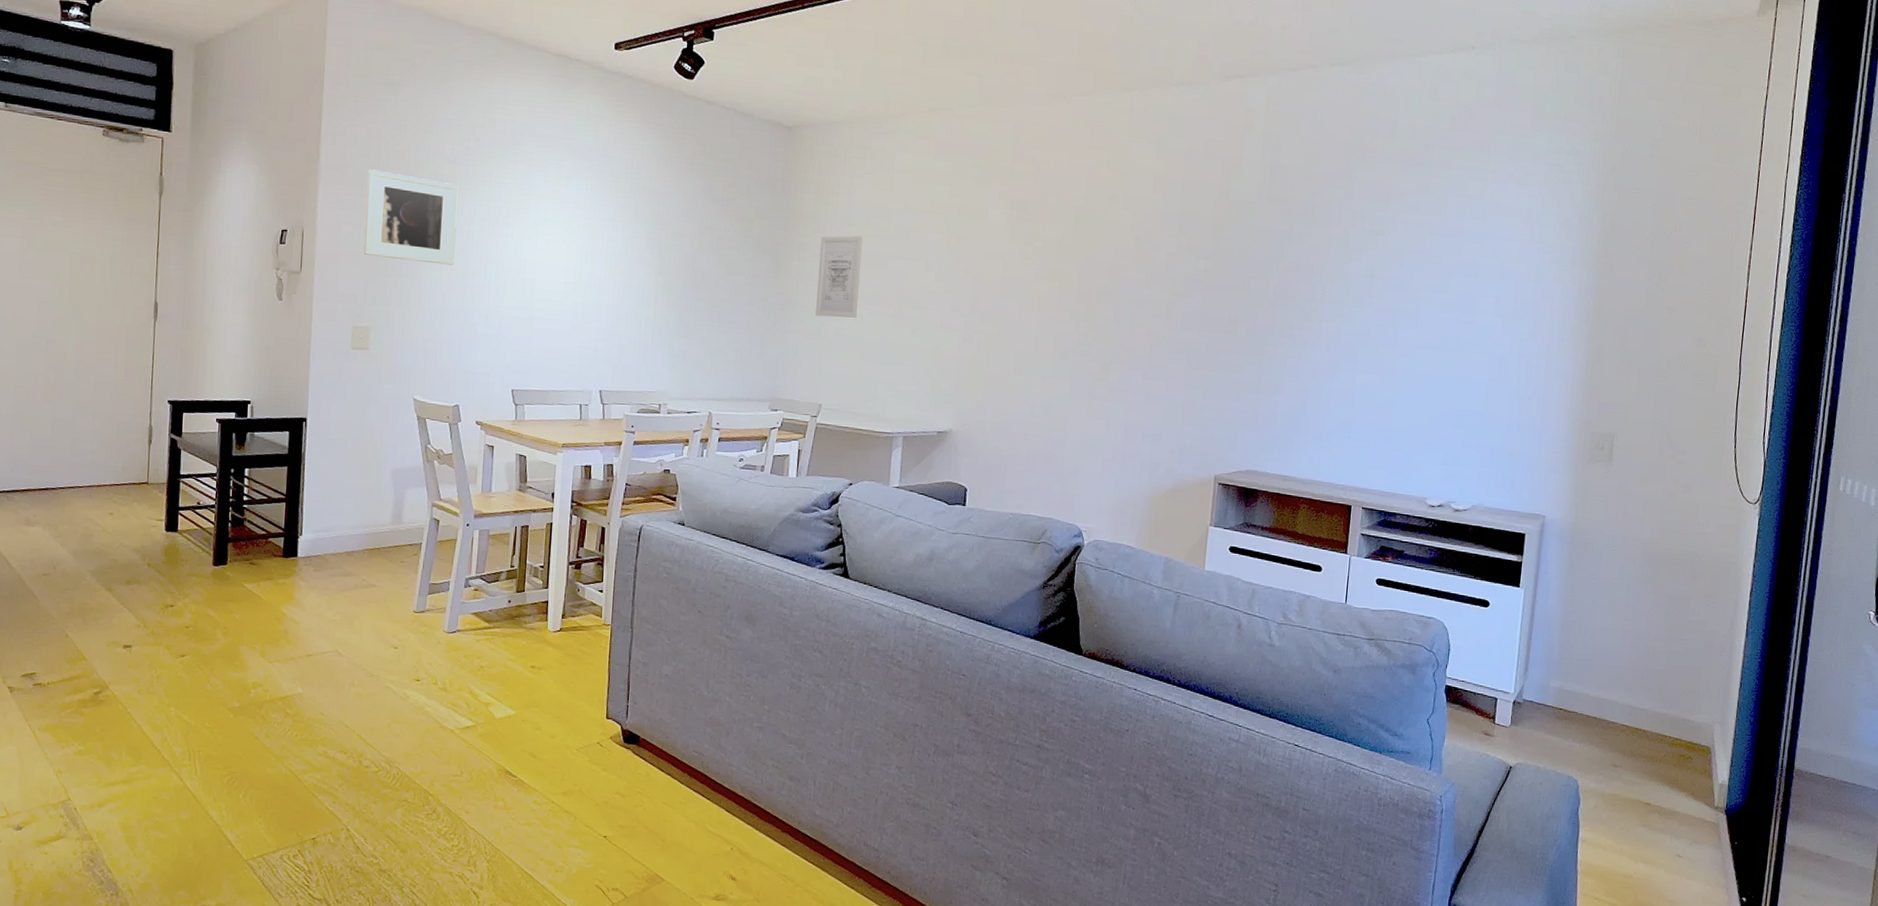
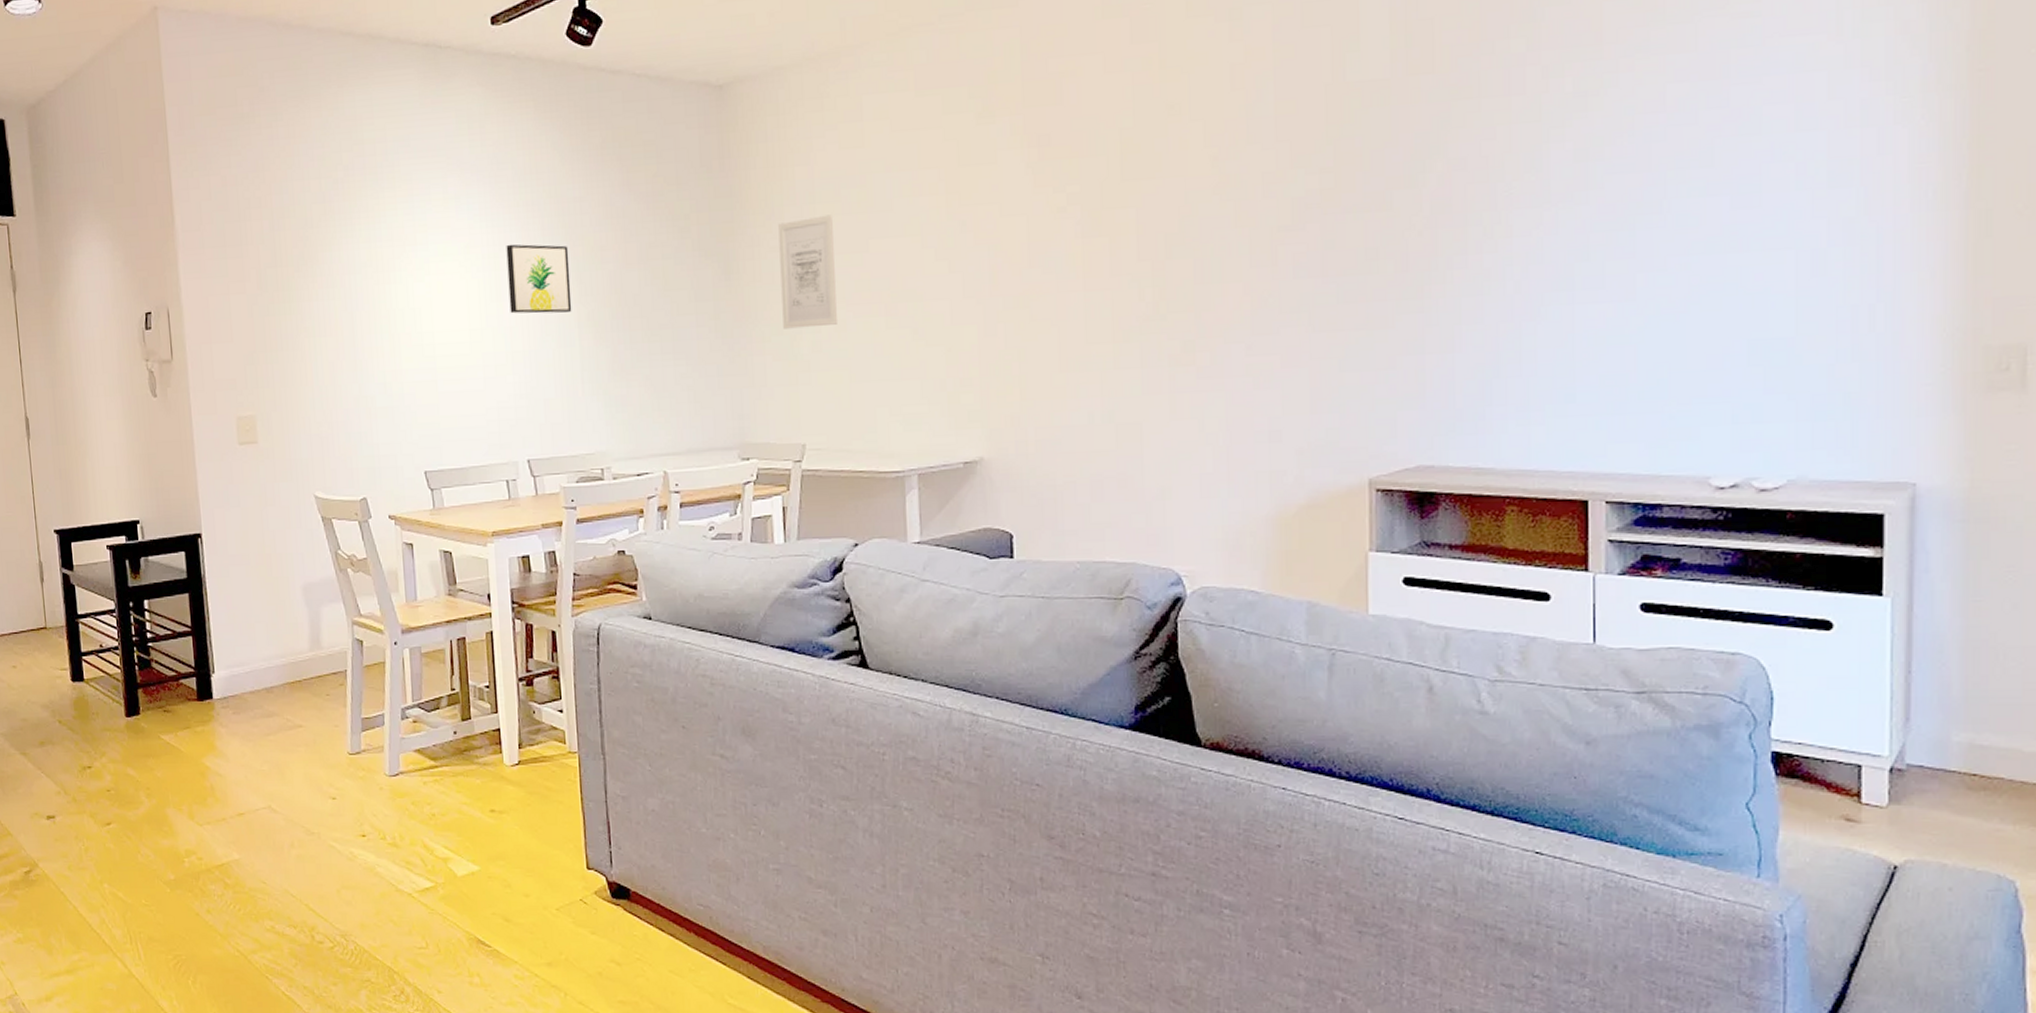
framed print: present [363,169,459,265] -> none [229,224,339,330]
wall art: none [600,220,655,280] -> present [506,244,572,314]

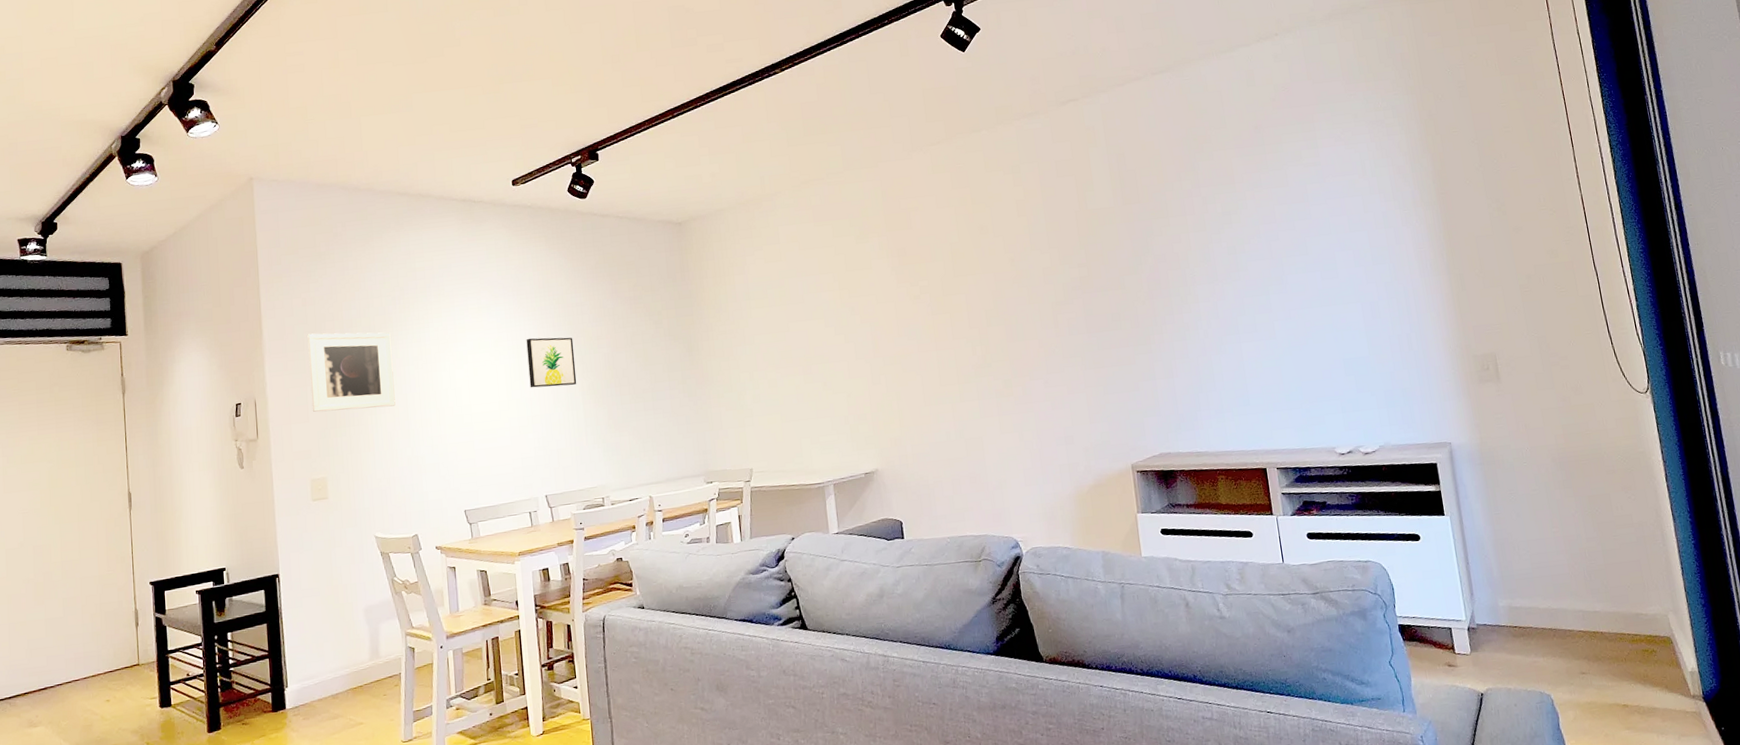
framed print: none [229,224,339,330] -> present [307,332,396,412]
wall art: present [778,215,837,329] -> none [725,307,770,388]

